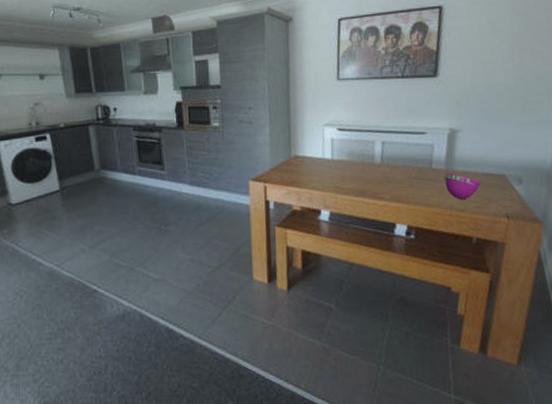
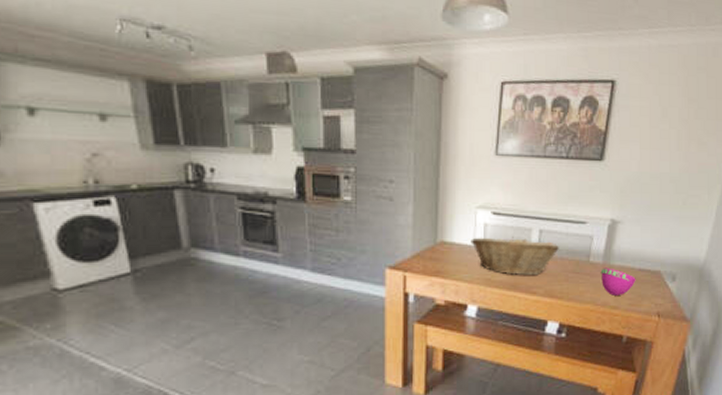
fruit basket: none [320,149,402,184] -> present [470,237,559,276]

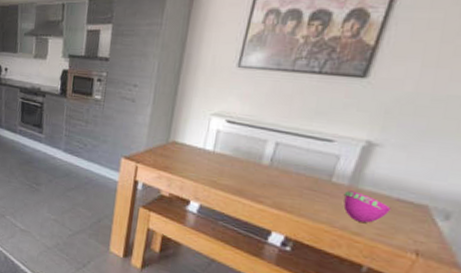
fruit basket: present [470,237,559,276] -> none [201,141,296,186]

